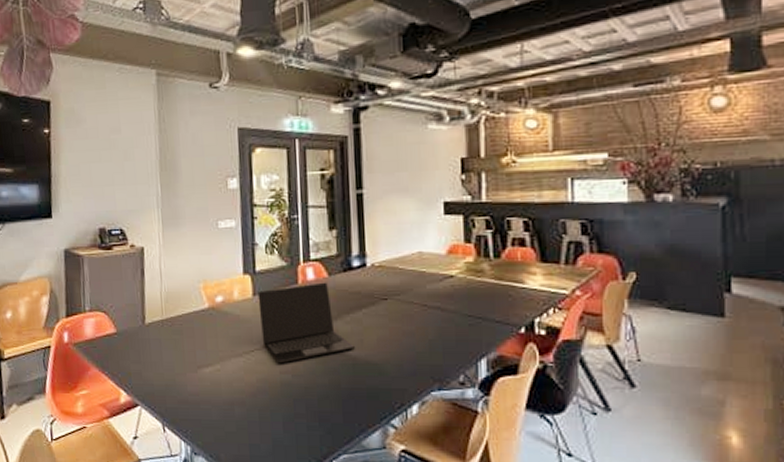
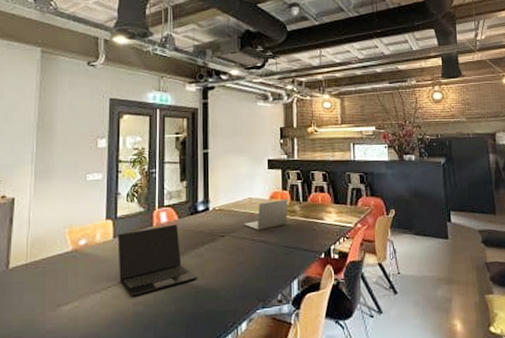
laptop: none [411,254,473,293] -> present [243,198,288,230]

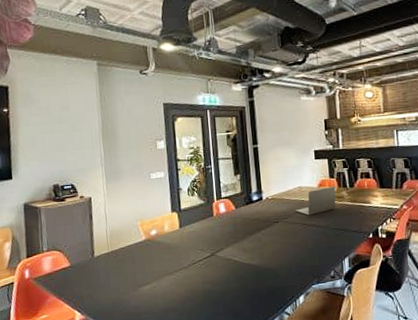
laptop: present [118,224,197,297] -> none [183,213,257,277]

